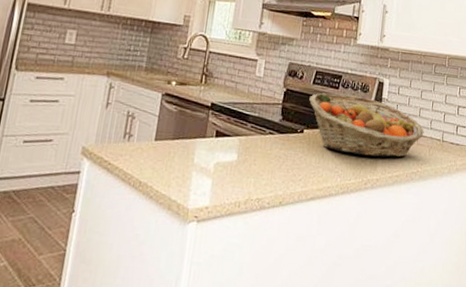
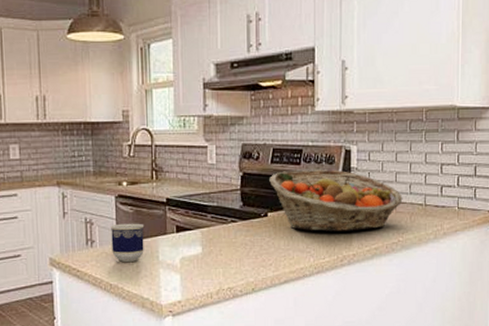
cup: none [148,121,186,161] -> present [110,223,145,262]

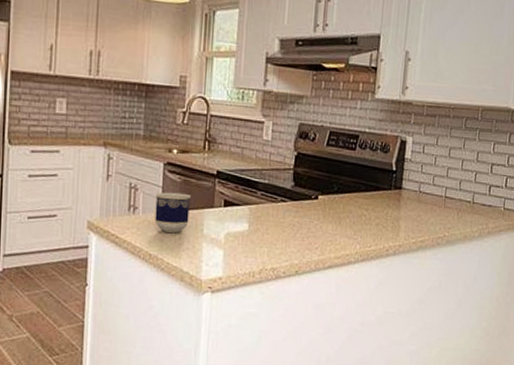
fruit basket: present [269,169,403,232] -> none [323,155,452,222]

